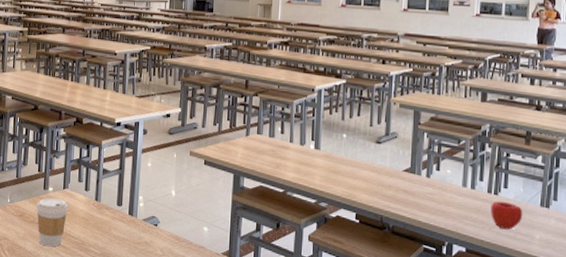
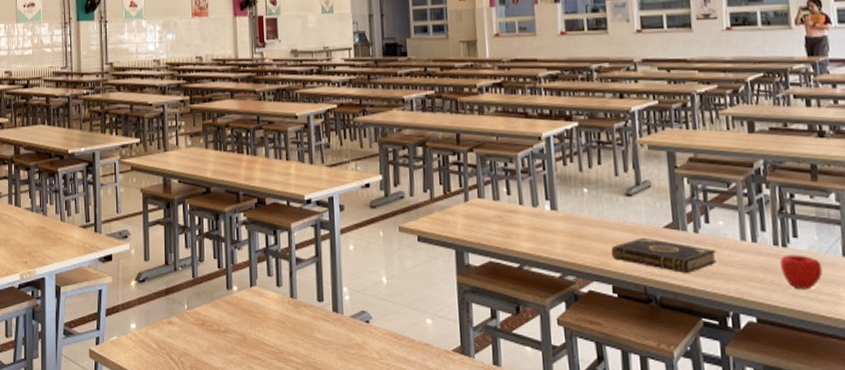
coffee cup: present [37,197,68,247] -> none [220,298,258,360]
book: none [358,177,441,209] -> present [610,237,717,273]

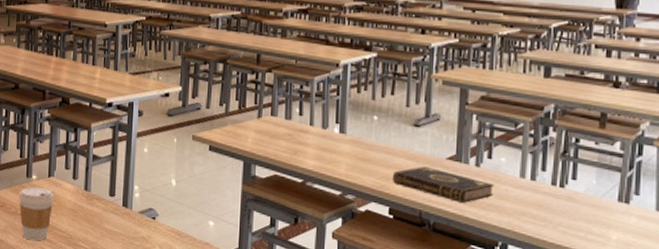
coffee cup: none [220,298,258,360] -> present [19,186,54,241]
apple: present [780,254,823,290] -> none [555,195,596,229]

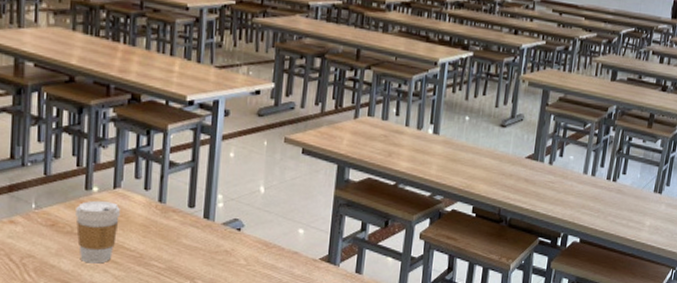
book: present [392,166,494,203] -> none [477,165,562,199]

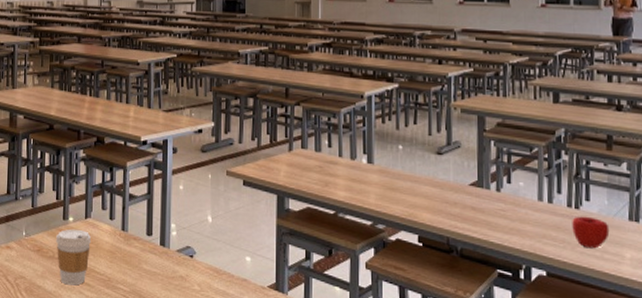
apple: none [607,188,638,218] -> present [572,216,610,249]

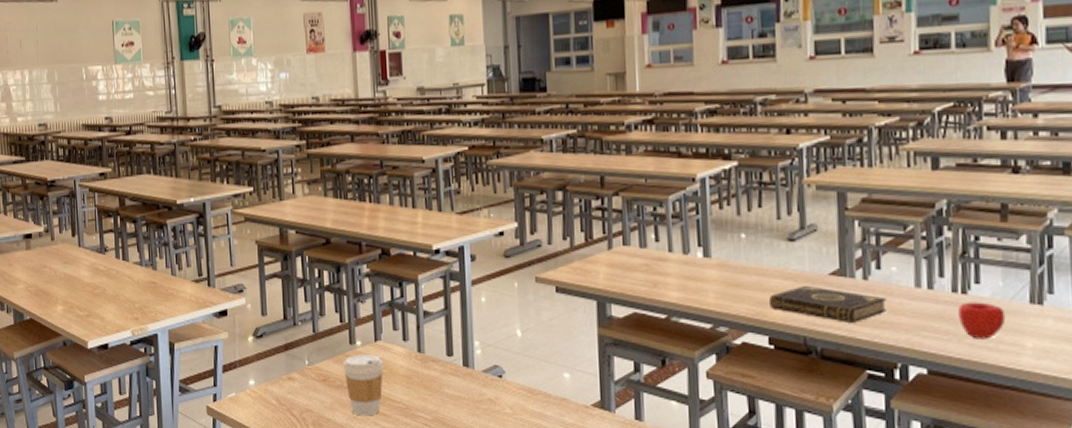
book: none [419,193,515,228] -> present [768,285,887,323]

